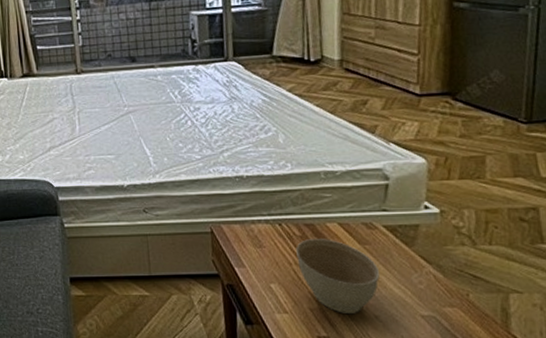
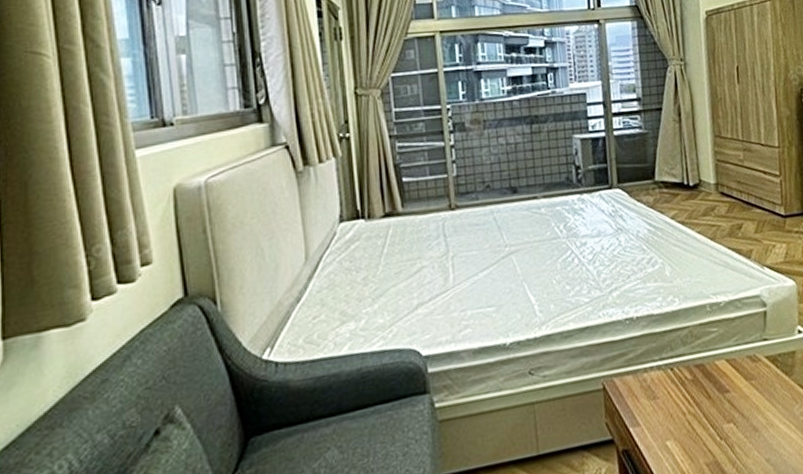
planter bowl: present [296,239,380,313] -> none [688,379,767,463]

